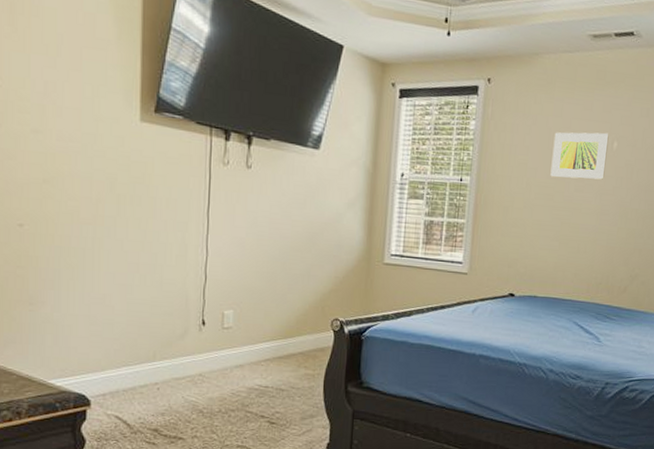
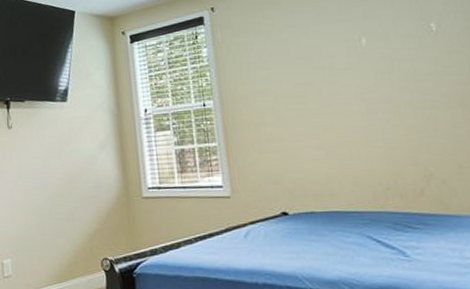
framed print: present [550,132,609,180] -> none [292,31,360,86]

